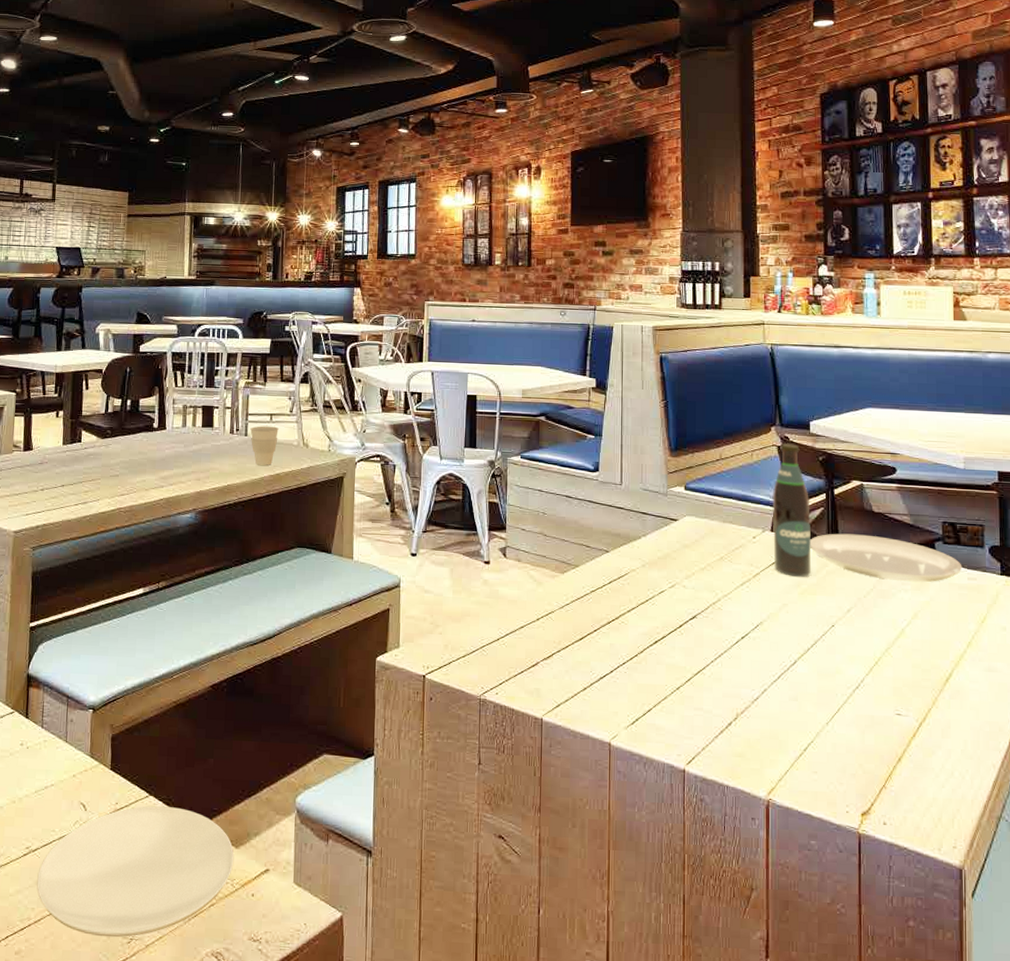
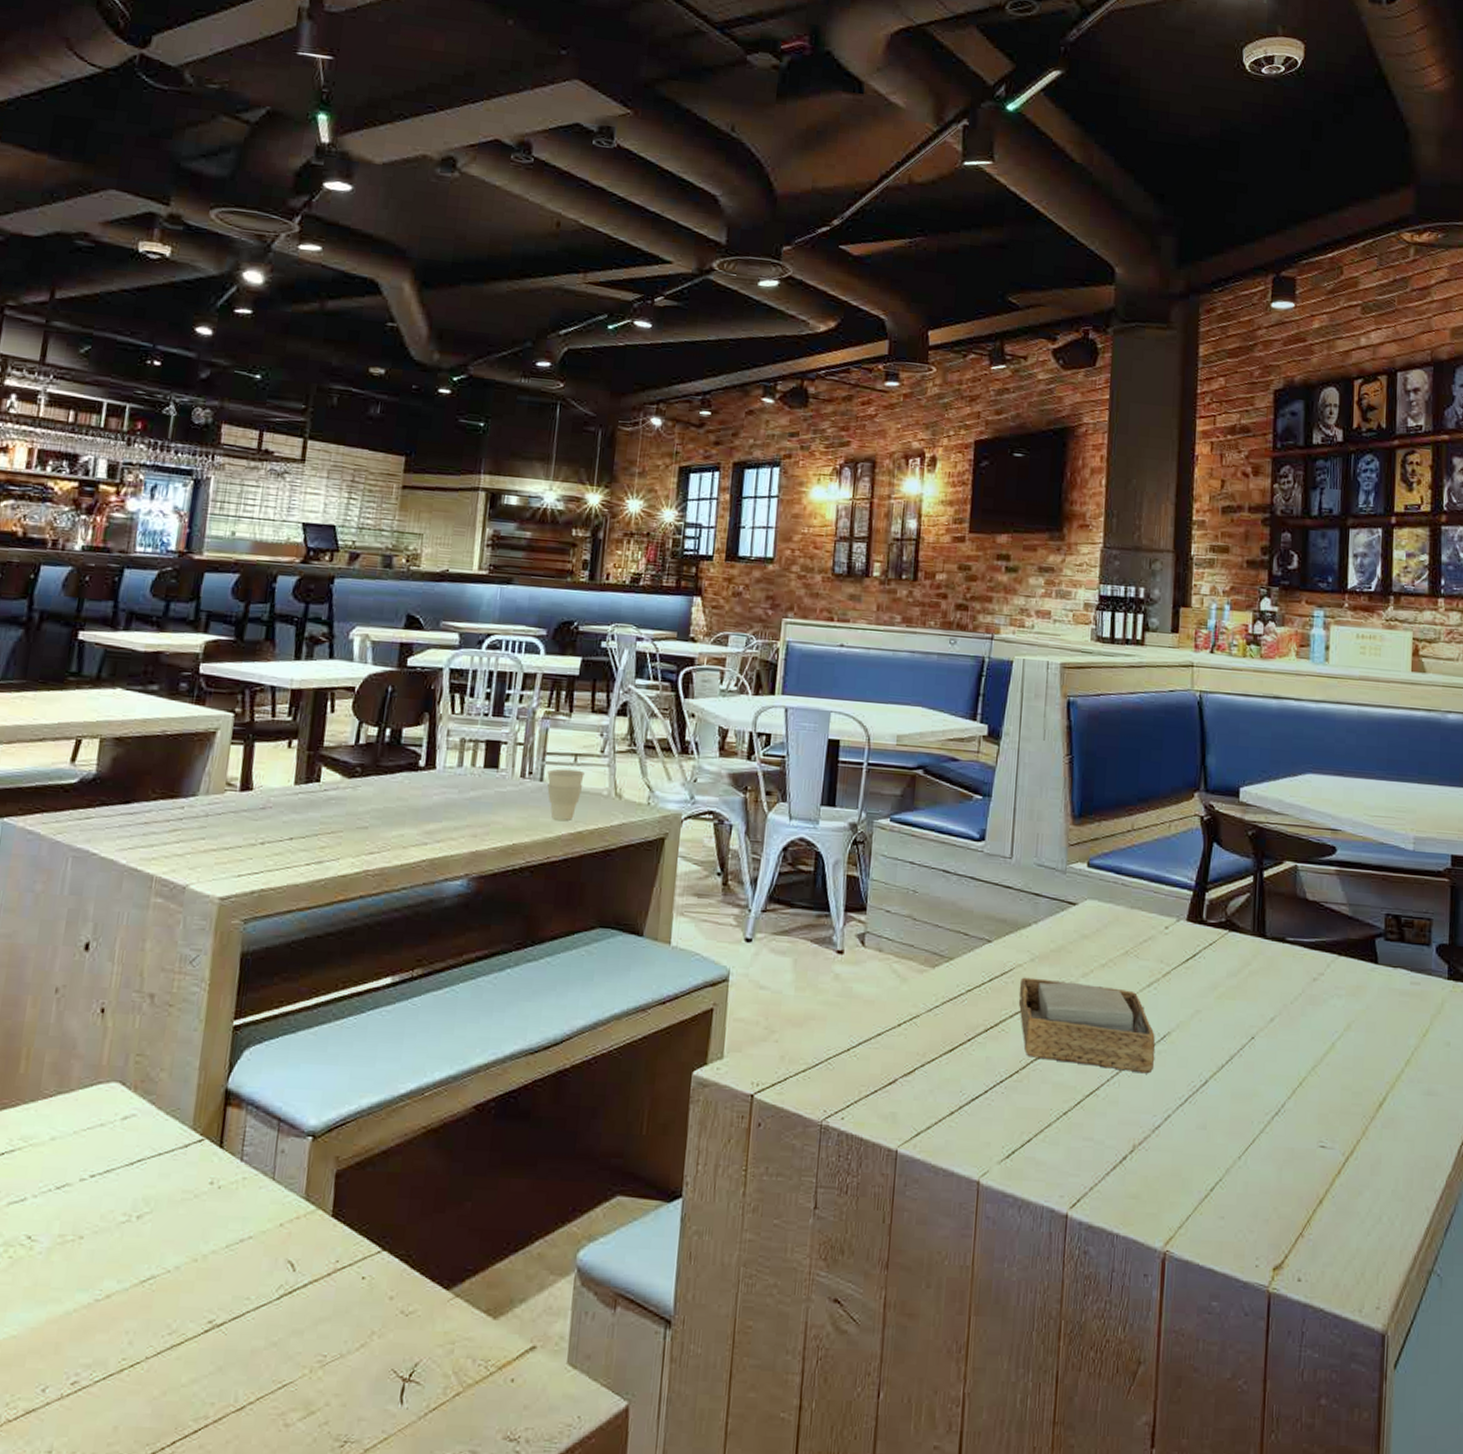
plate: present [37,806,234,938] -> none [219,1264,492,1440]
napkin holder: none [634,580,751,656] -> present [1018,977,1156,1074]
bottle: present [772,442,812,577] -> none [1188,812,1234,978]
plate: present [809,533,962,583] -> none [1231,925,1405,987]

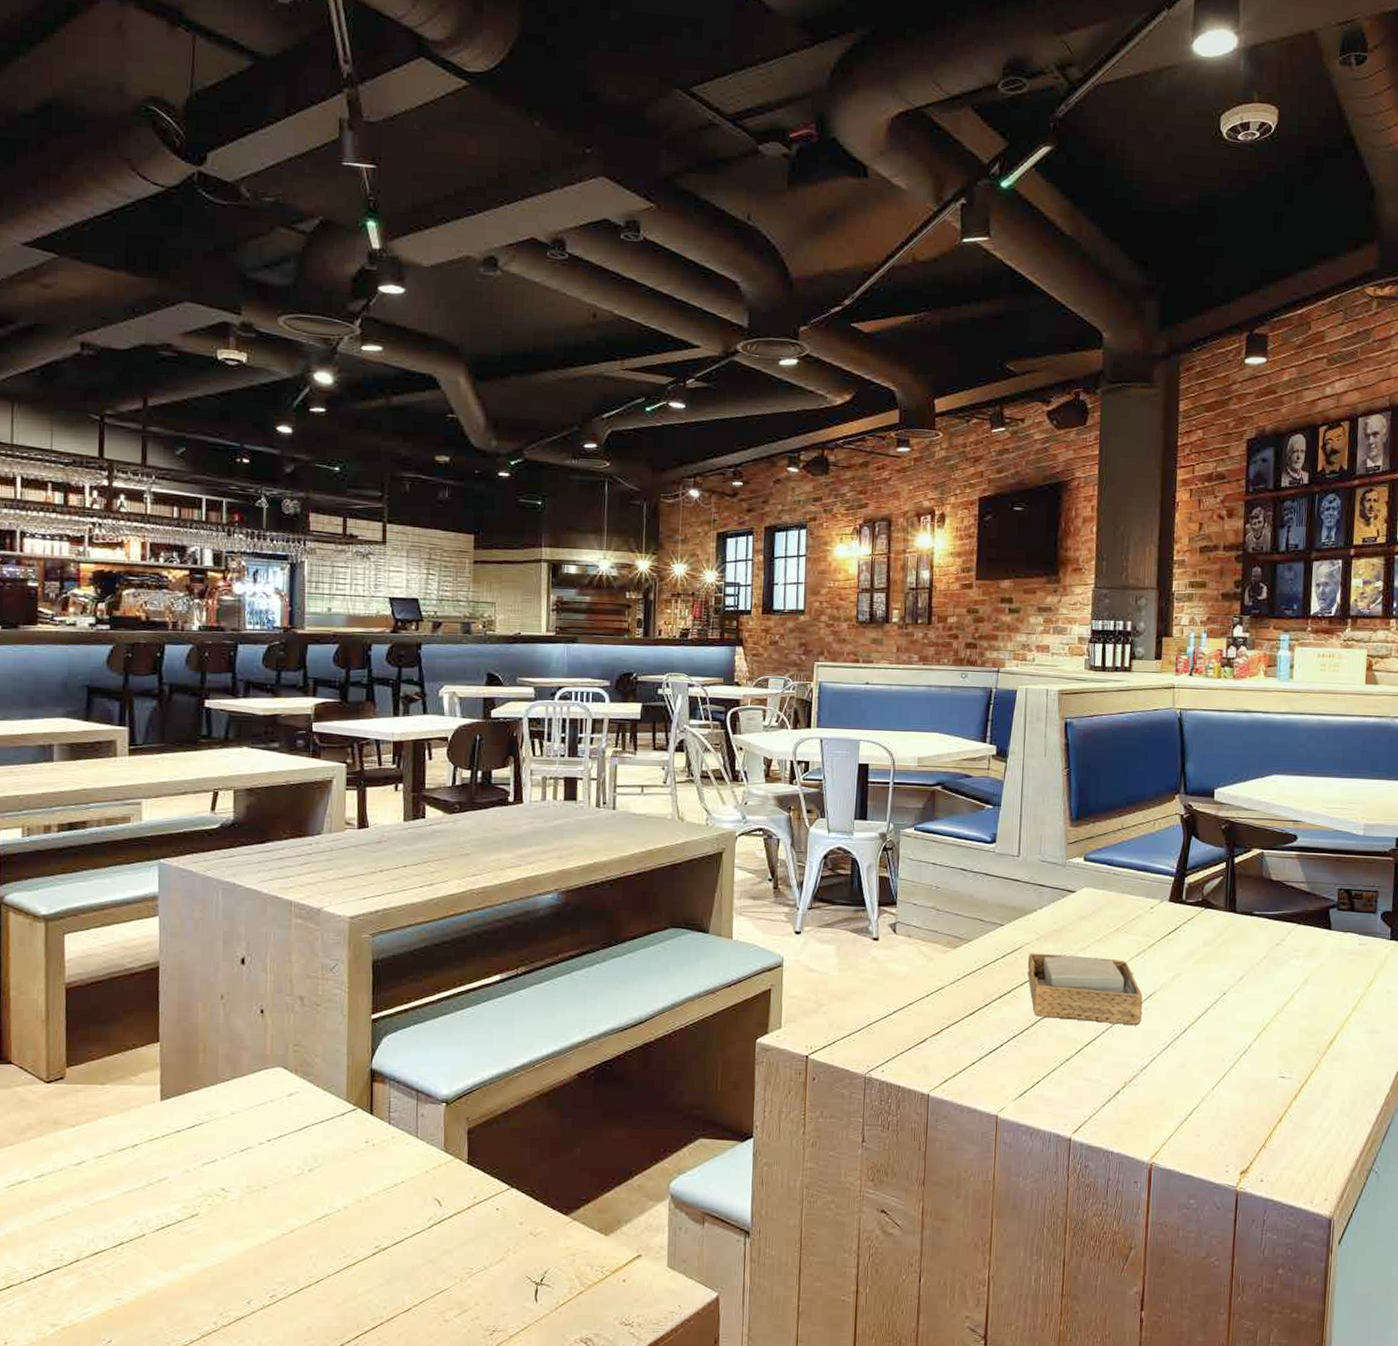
cup: present [547,768,585,822] -> none [619,798,651,842]

